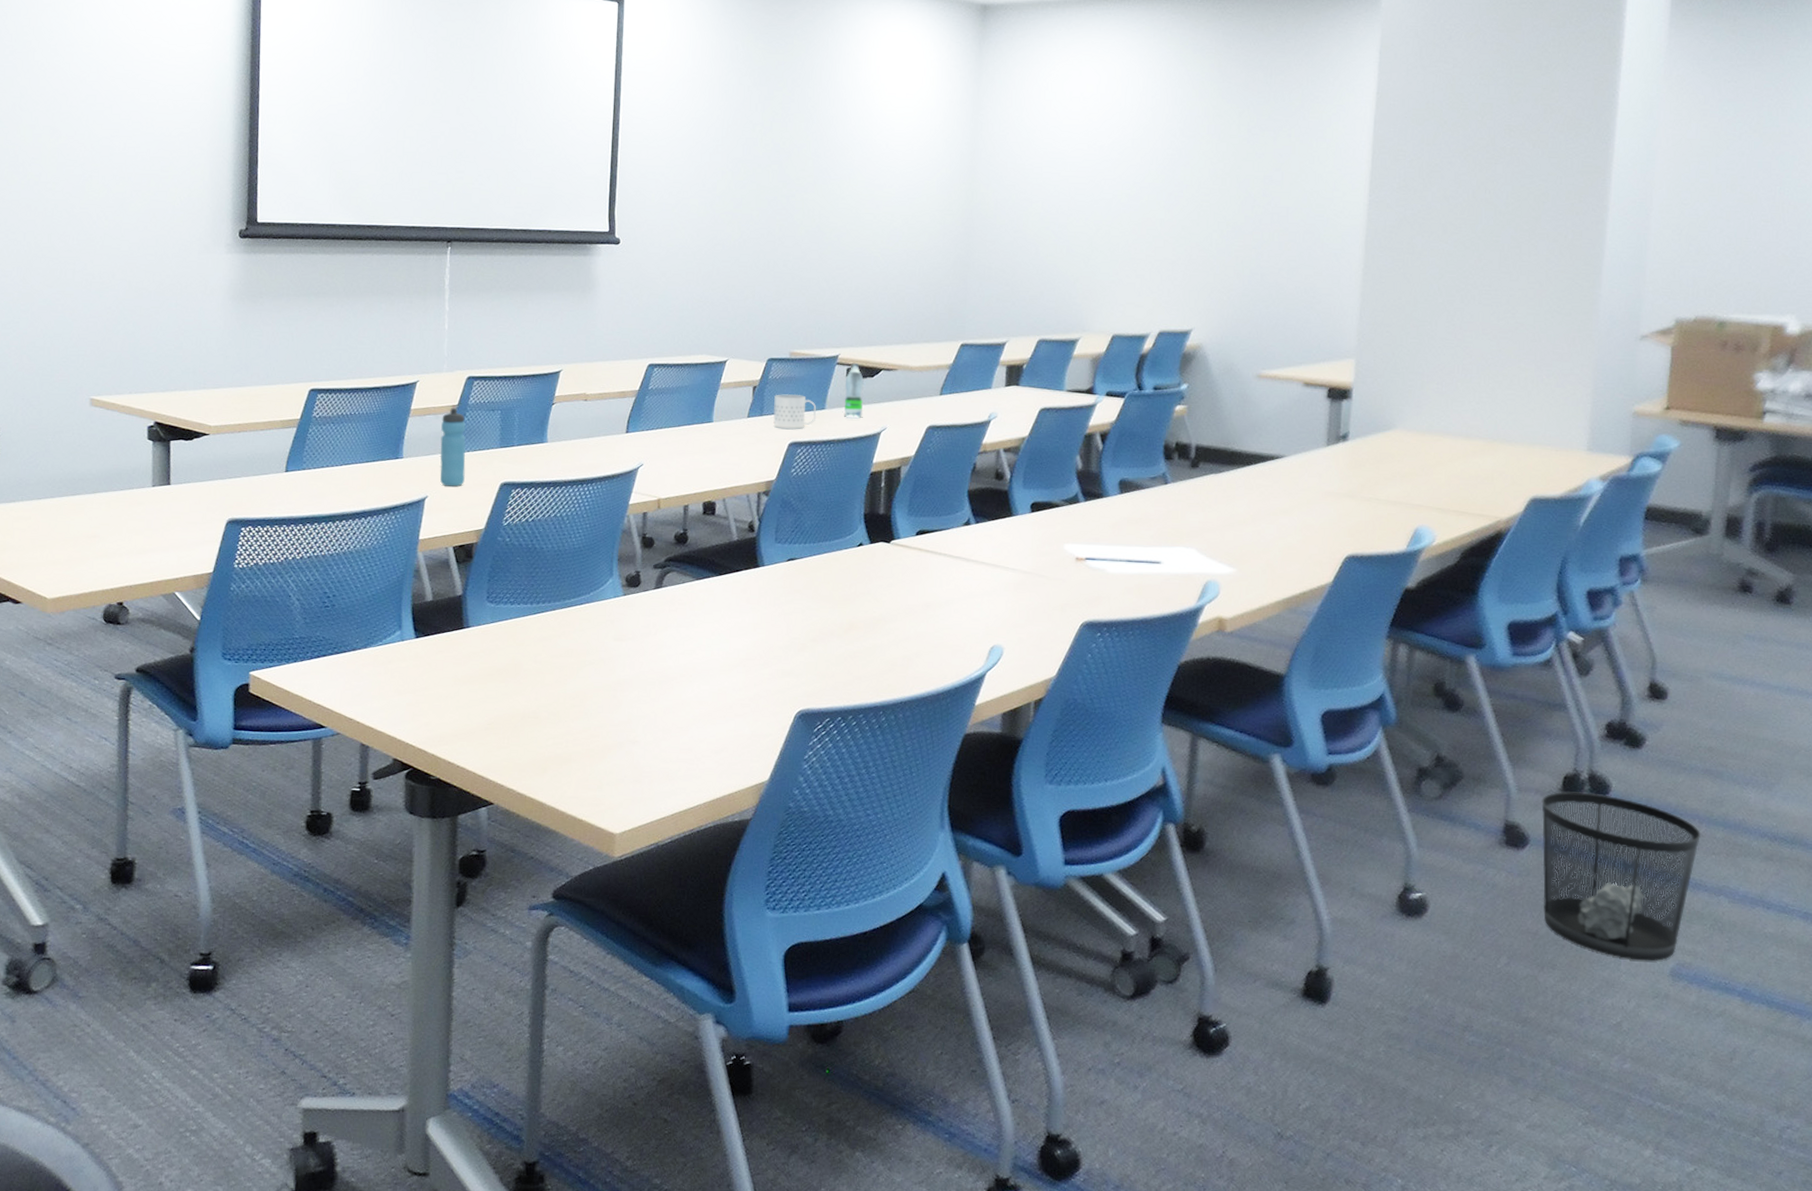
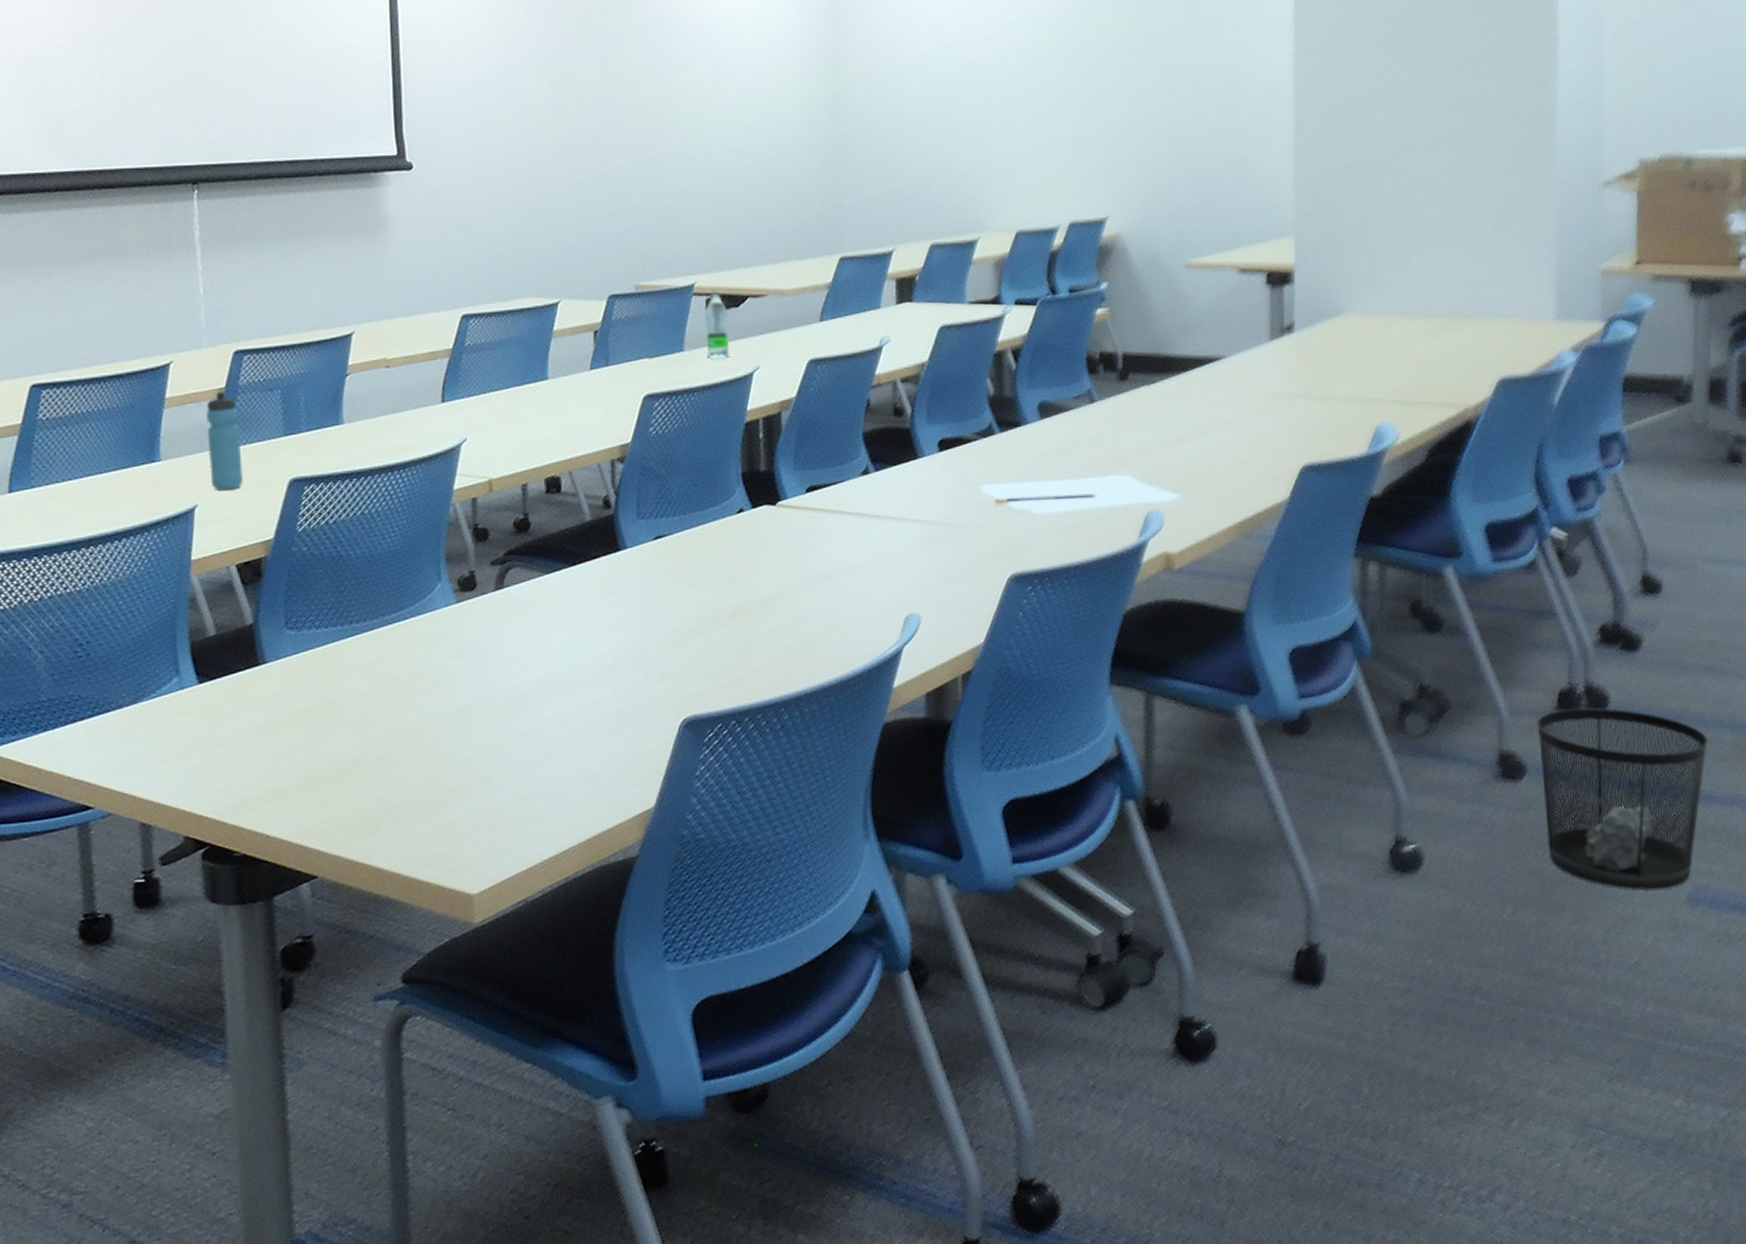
mug: present [773,393,817,430] -> none [620,335,674,380]

